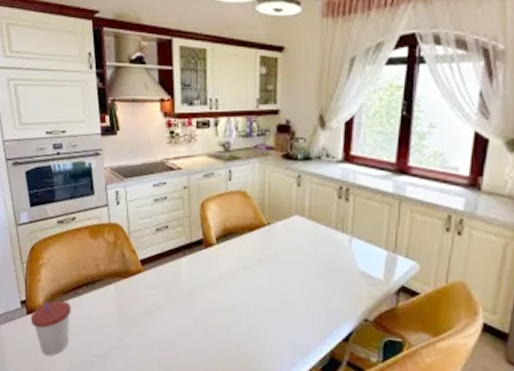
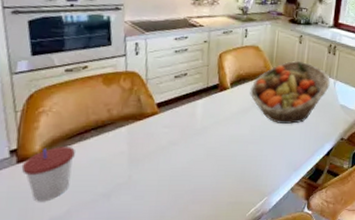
fruit basket: none [239,210,345,294] -> present [250,61,331,124]

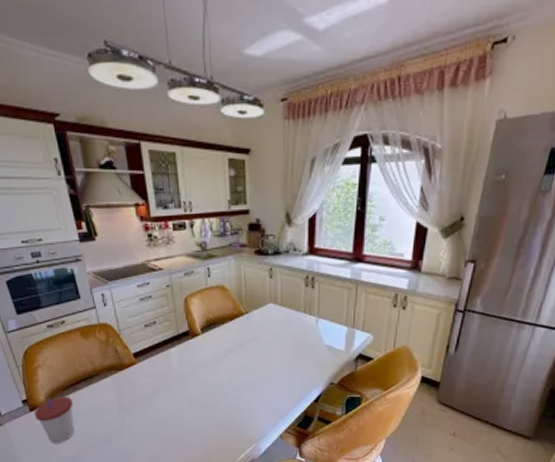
fruit basket: present [250,61,331,124] -> none [222,299,312,369]

